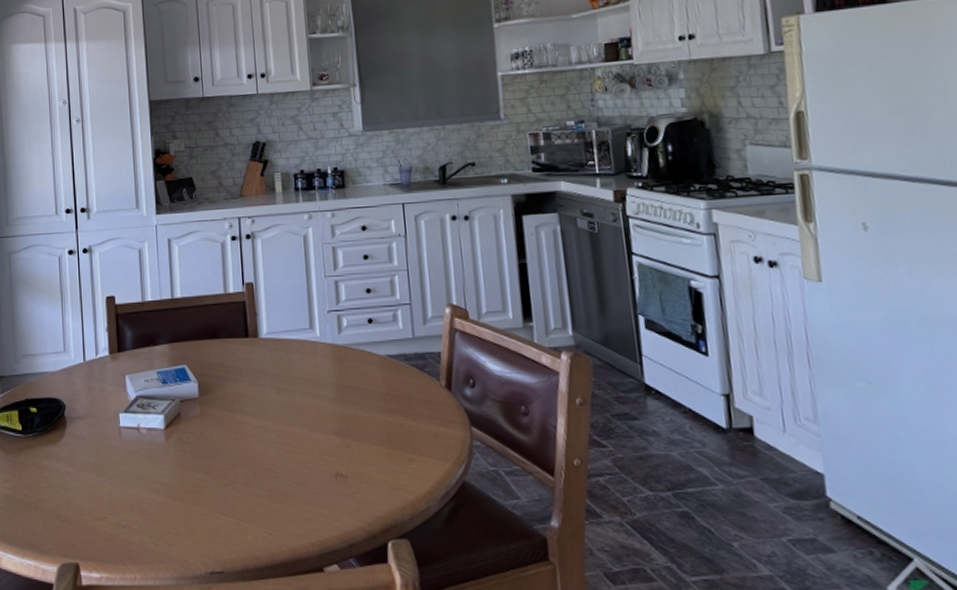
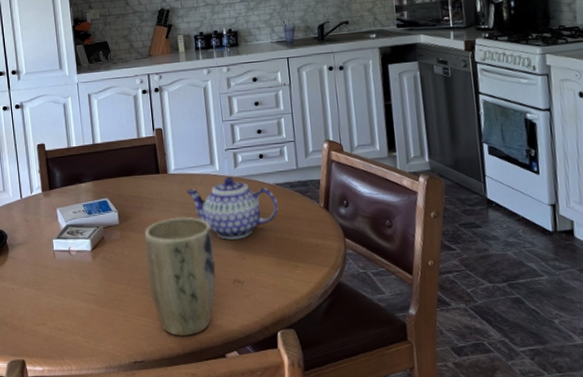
plant pot: none [228,391,314,543] -> present [144,217,216,337]
teapot: none [279,344,390,422] -> present [186,176,278,240]

